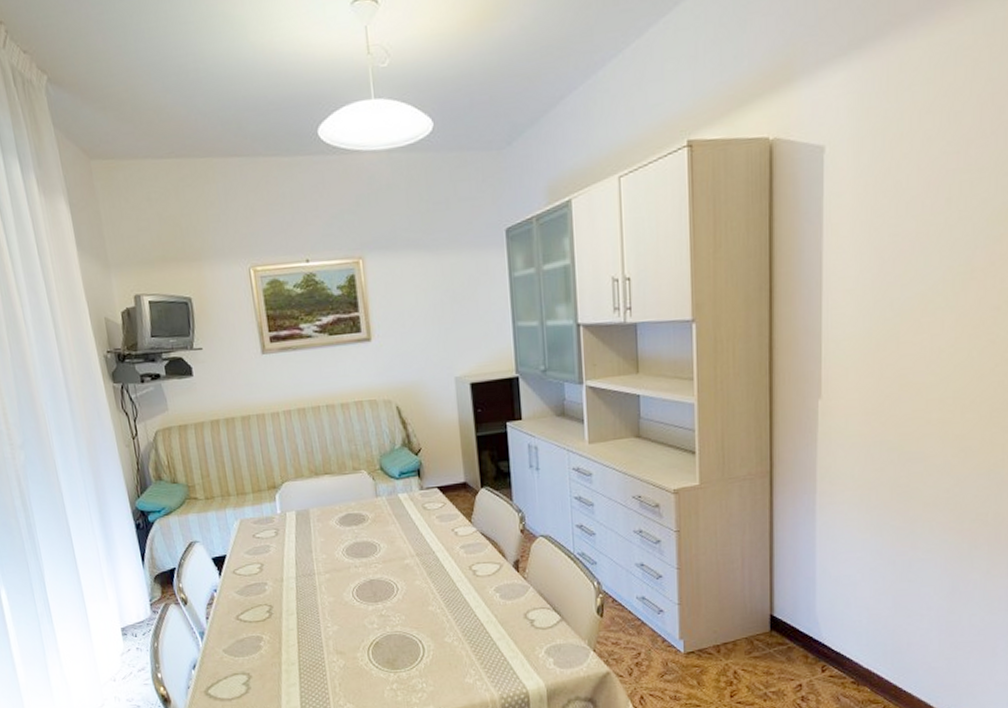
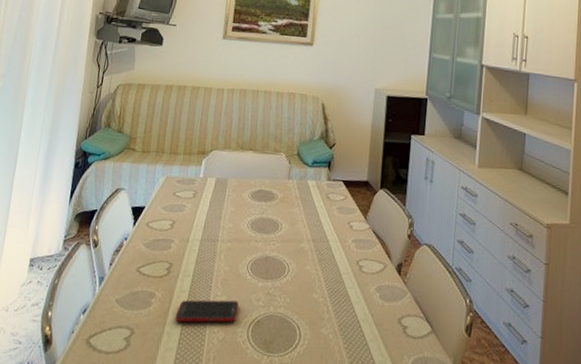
cell phone: none [289,628,354,659] -> present [175,300,239,323]

